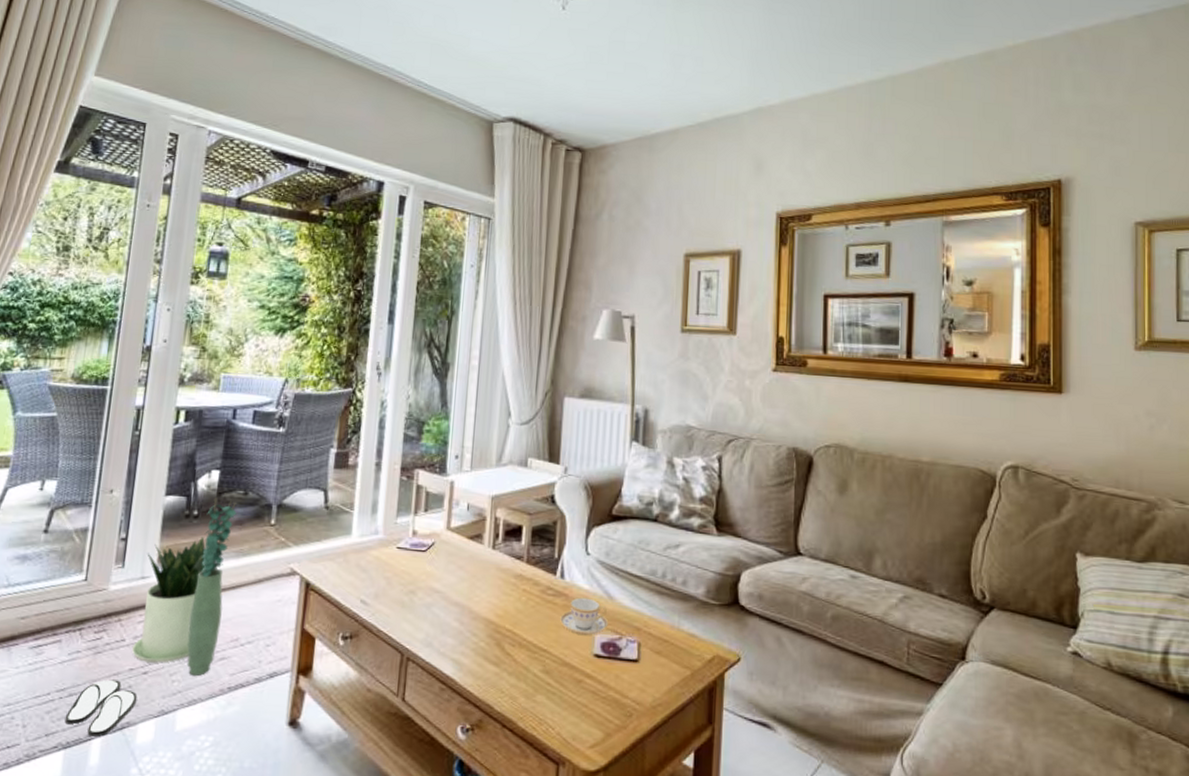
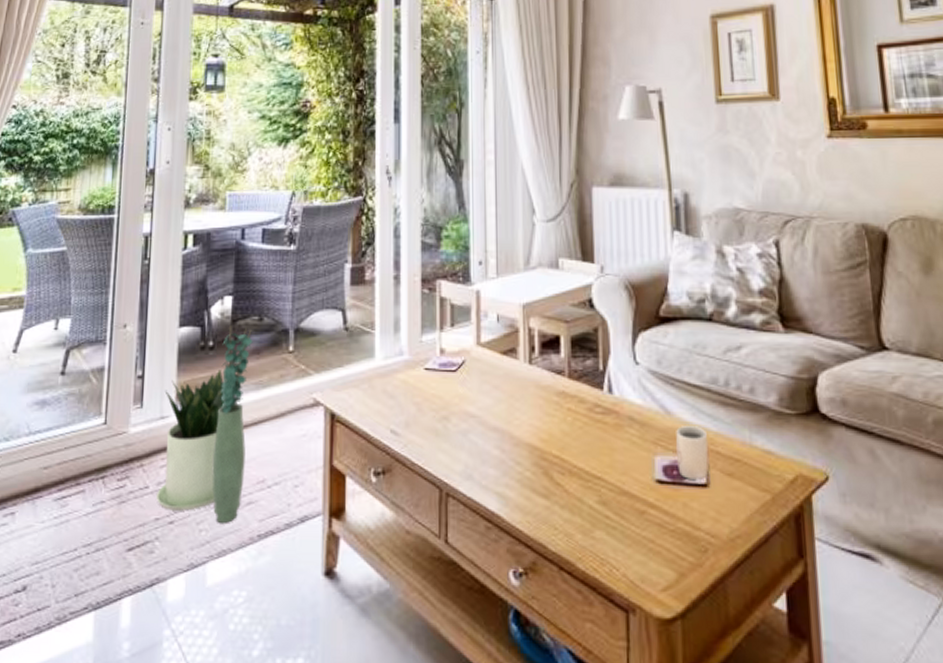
slippers: present [64,679,138,737] -> none [93,531,165,595]
teacup: present [560,597,609,635] -> none [613,414,669,457]
mug: none [613,609,643,657] -> present [675,426,710,481]

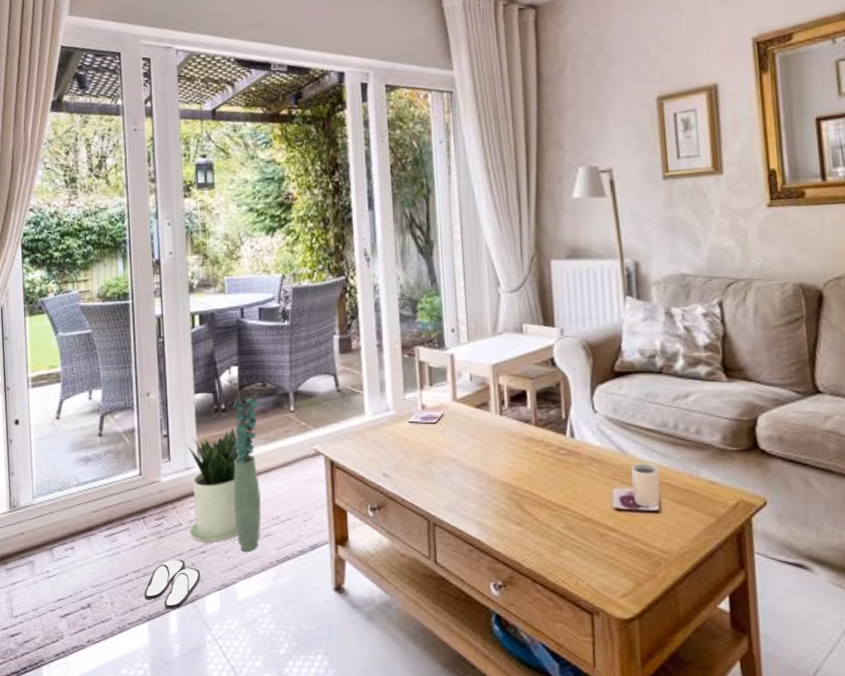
slippers: none [93,531,165,595] -> present [144,559,201,609]

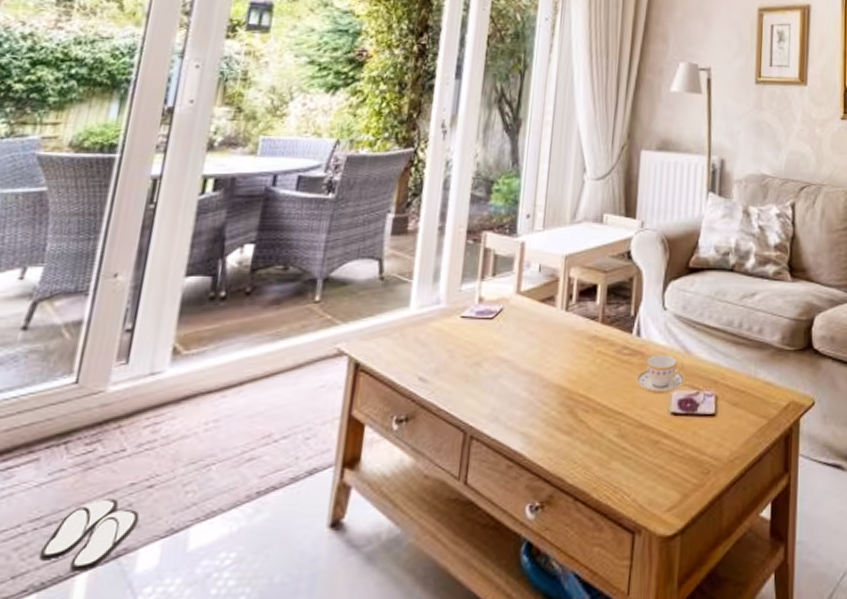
planter: present [187,428,240,543] -> none [134,321,234,474]
vase: present [232,391,261,551] -> none [205,275,274,483]
teacup: none [576,454,625,490] -> present [636,354,686,393]
mug: present [631,463,661,508] -> none [691,363,720,412]

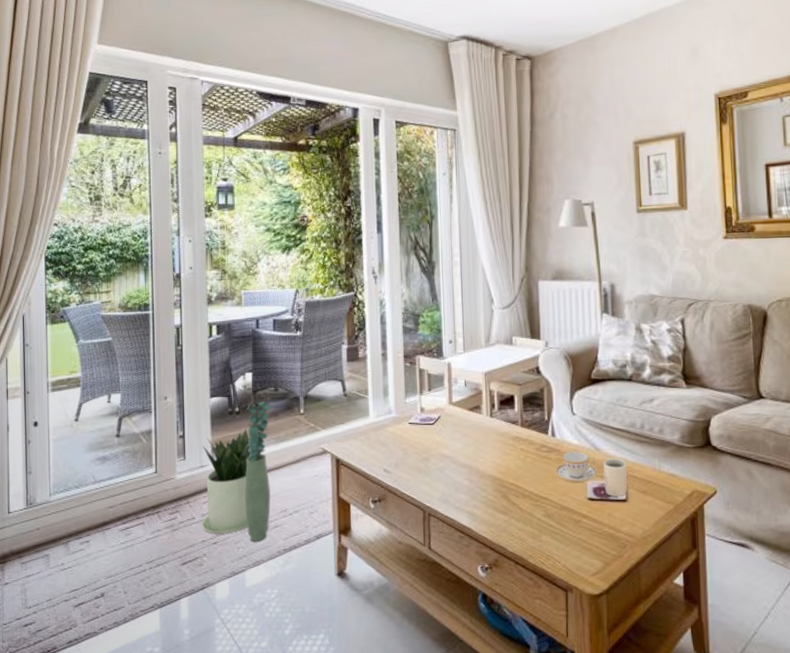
slippers: present [39,499,140,572] -> none [156,550,212,596]
planter: none [134,321,234,474] -> present [202,429,252,534]
vase: none [205,275,274,483] -> present [244,395,271,542]
mug: none [691,363,720,412] -> present [603,458,629,498]

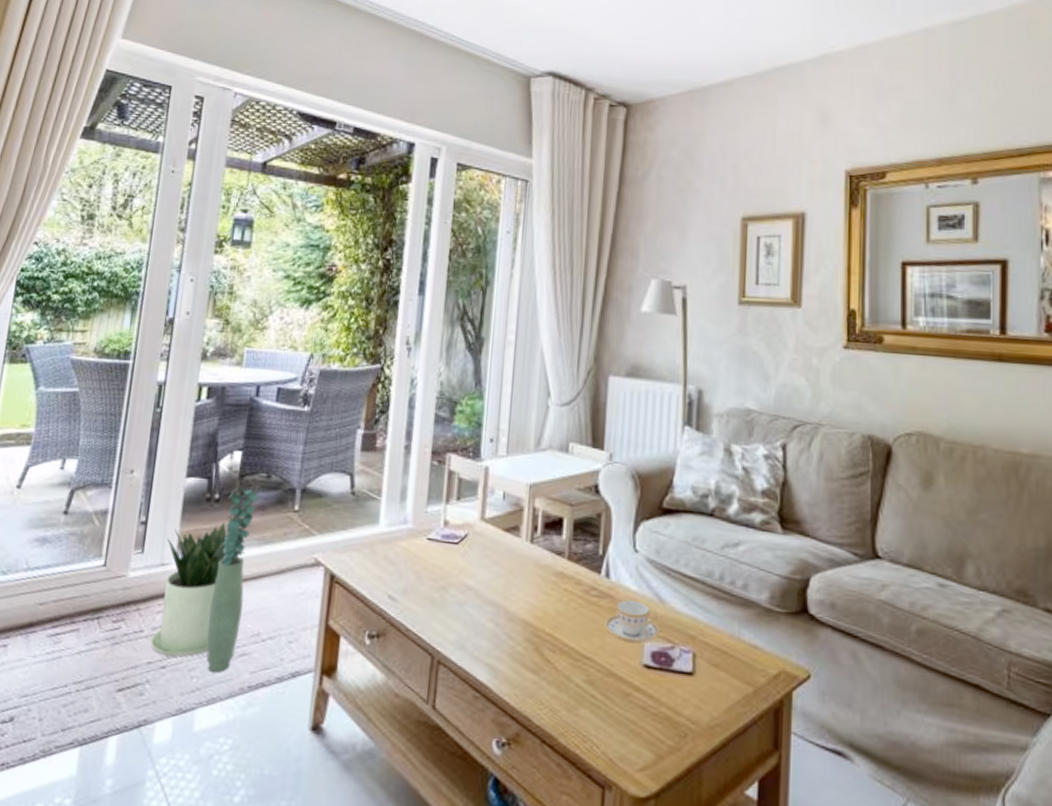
mug: present [603,458,629,498] -> none [665,615,699,669]

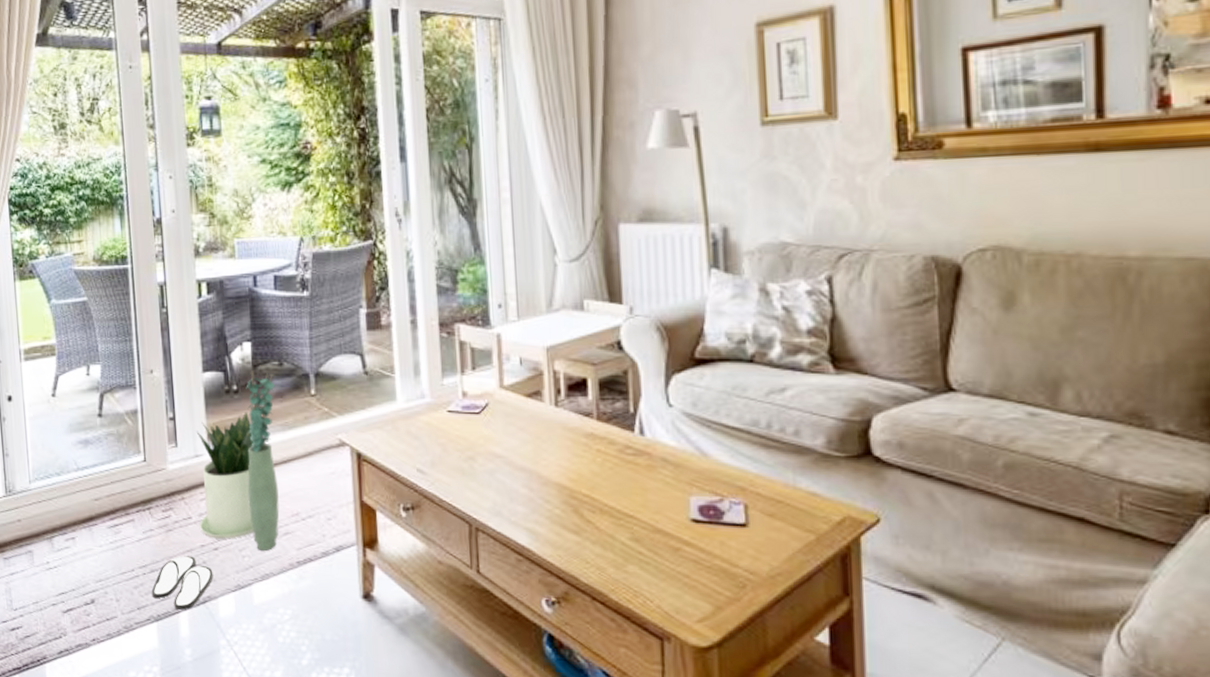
slippers: none [81,673,155,734] -> present [151,556,213,610]
teacup: present [605,599,660,643] -> none [645,455,705,498]

